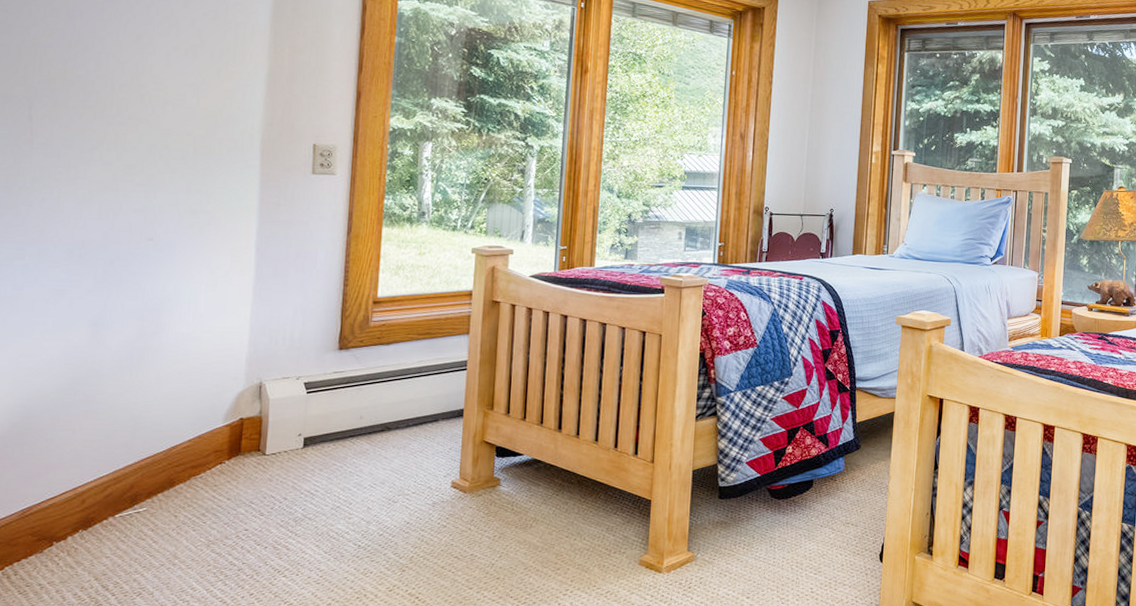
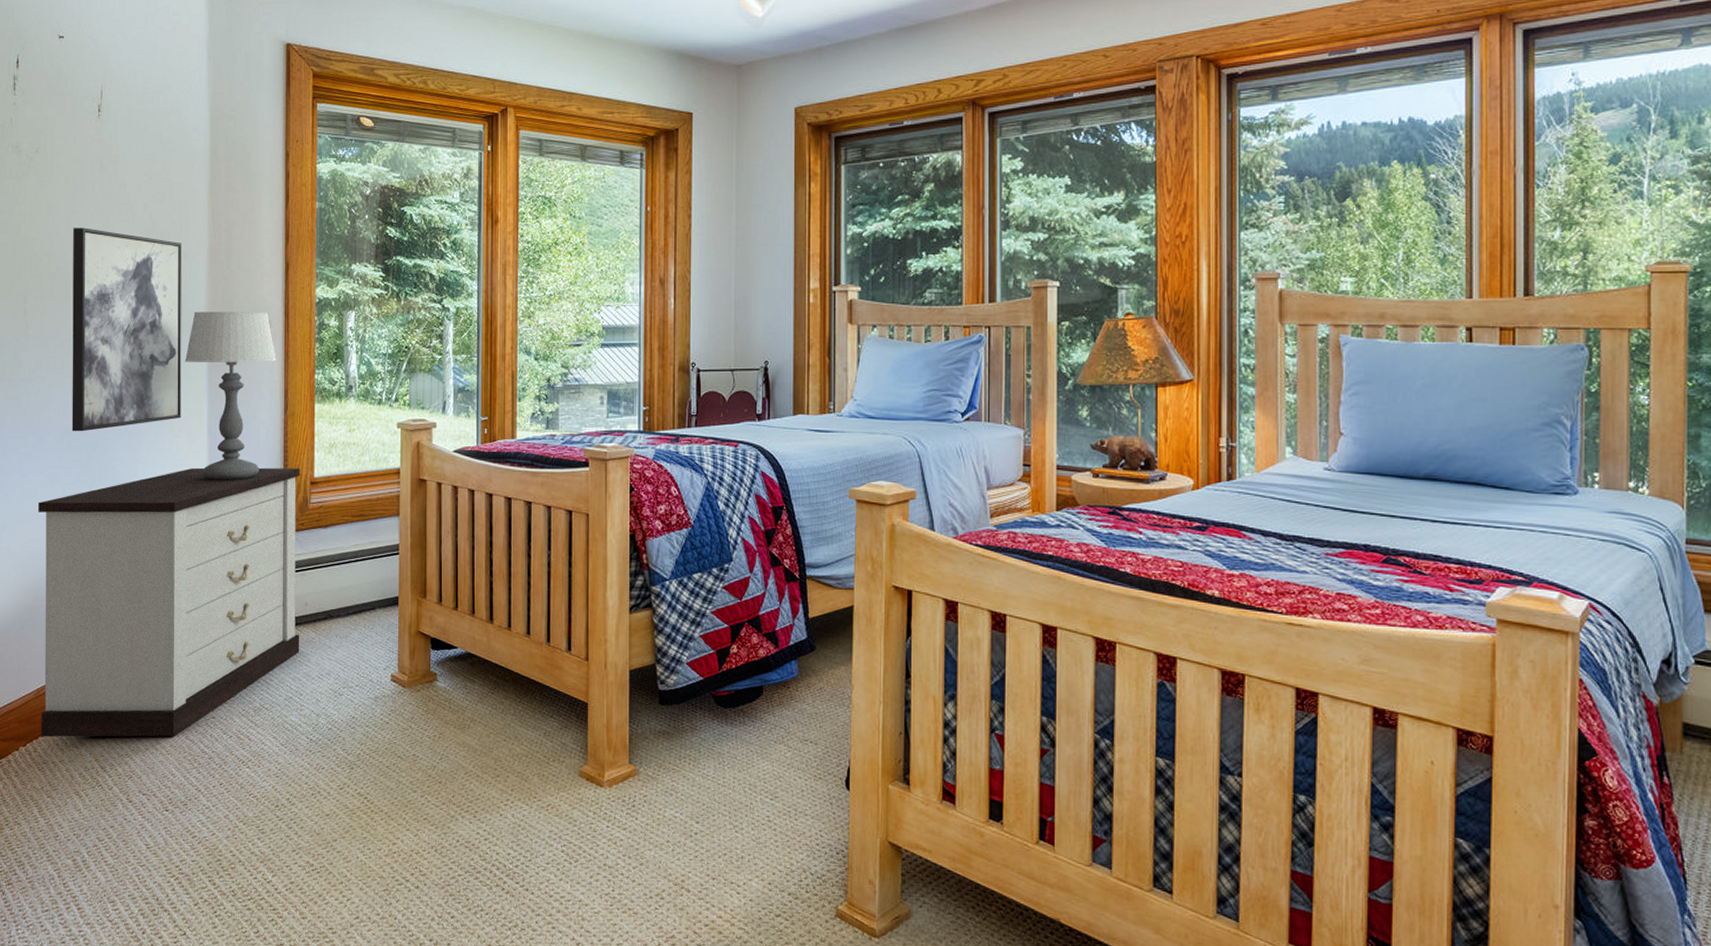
nightstand: none [24,284,362,559] -> present [38,467,300,738]
wall art: none [85,36,235,245] -> present [72,228,182,432]
table lamp: none [231,131,341,298] -> present [184,311,276,481]

